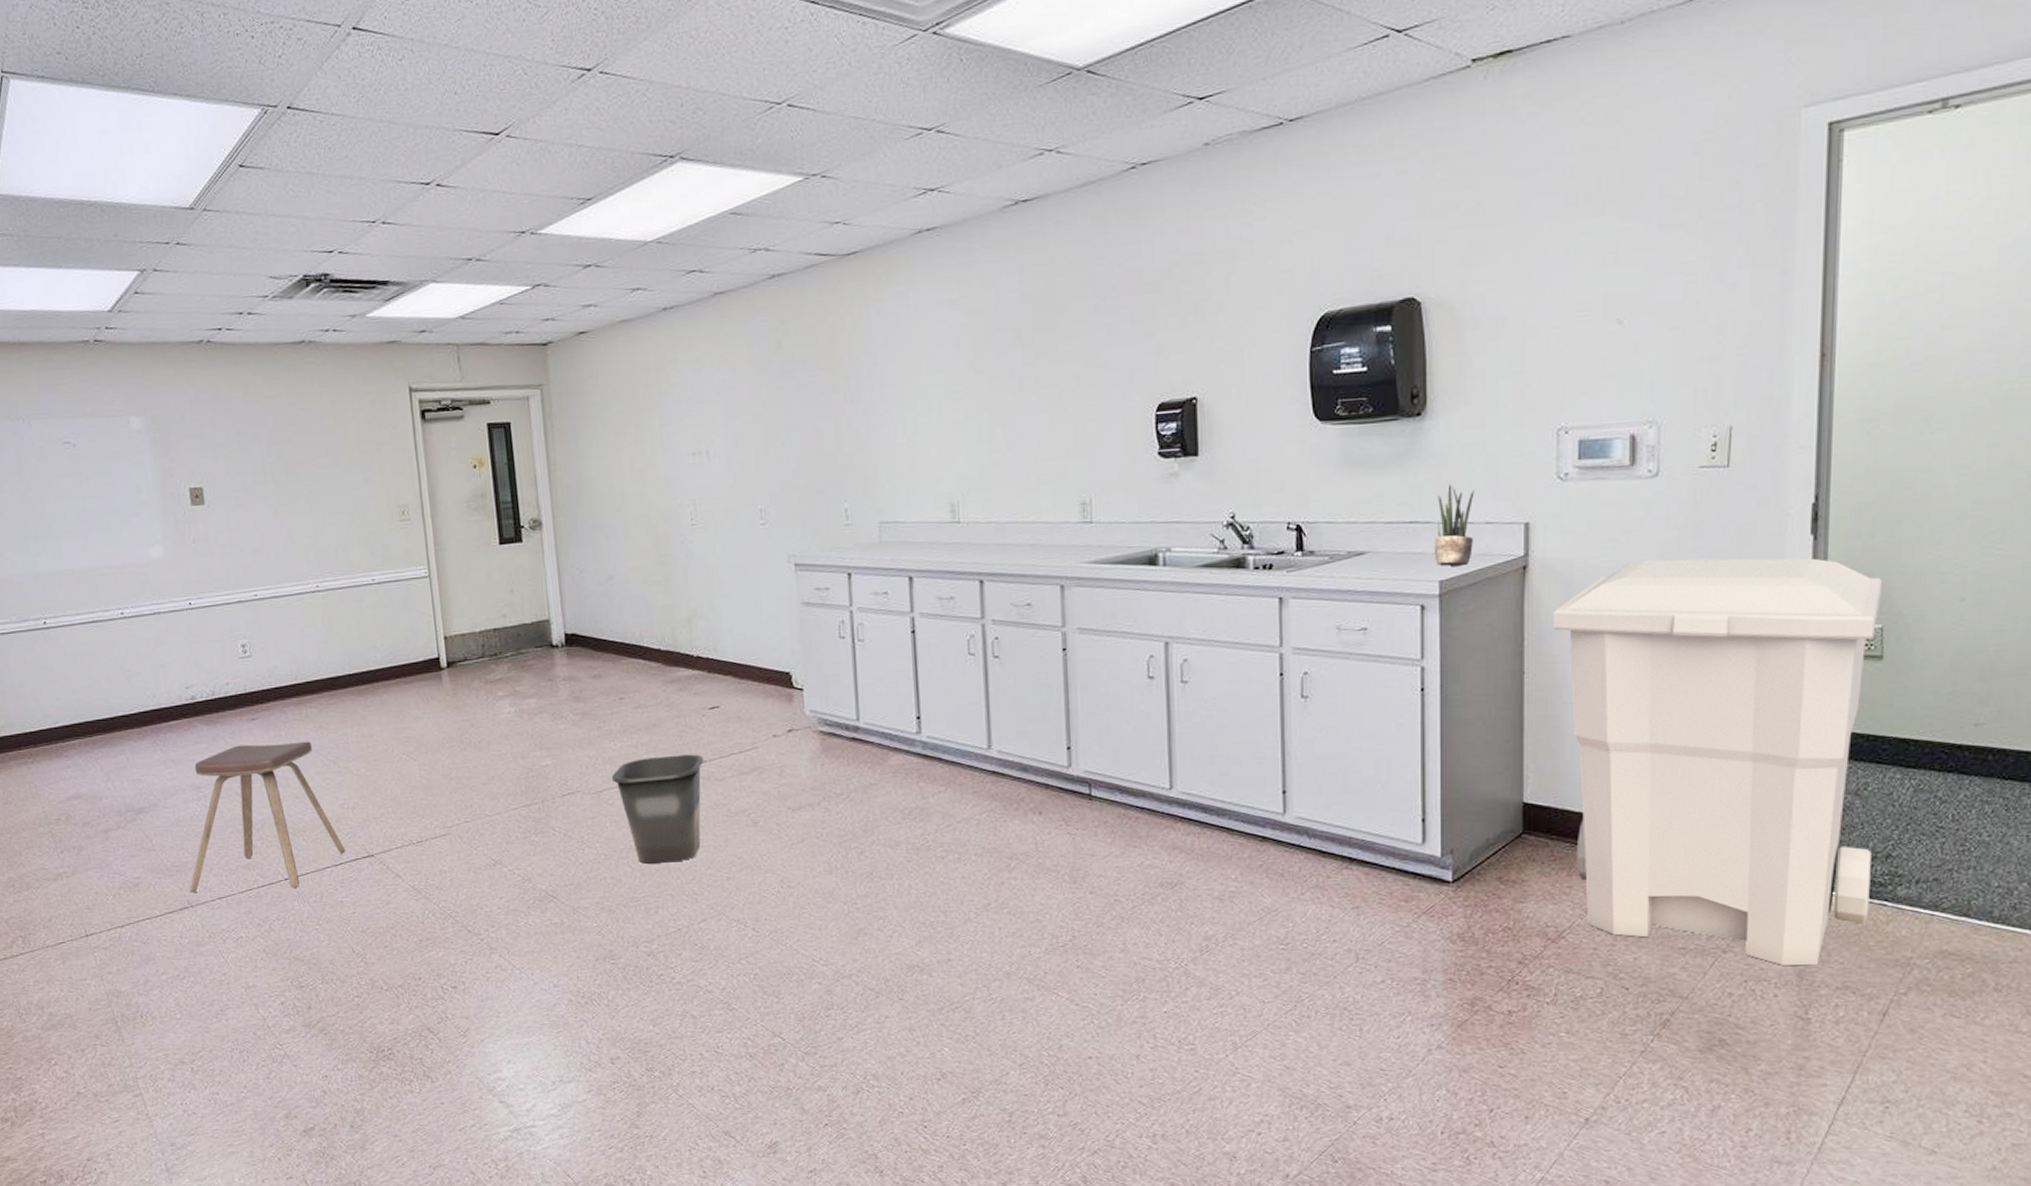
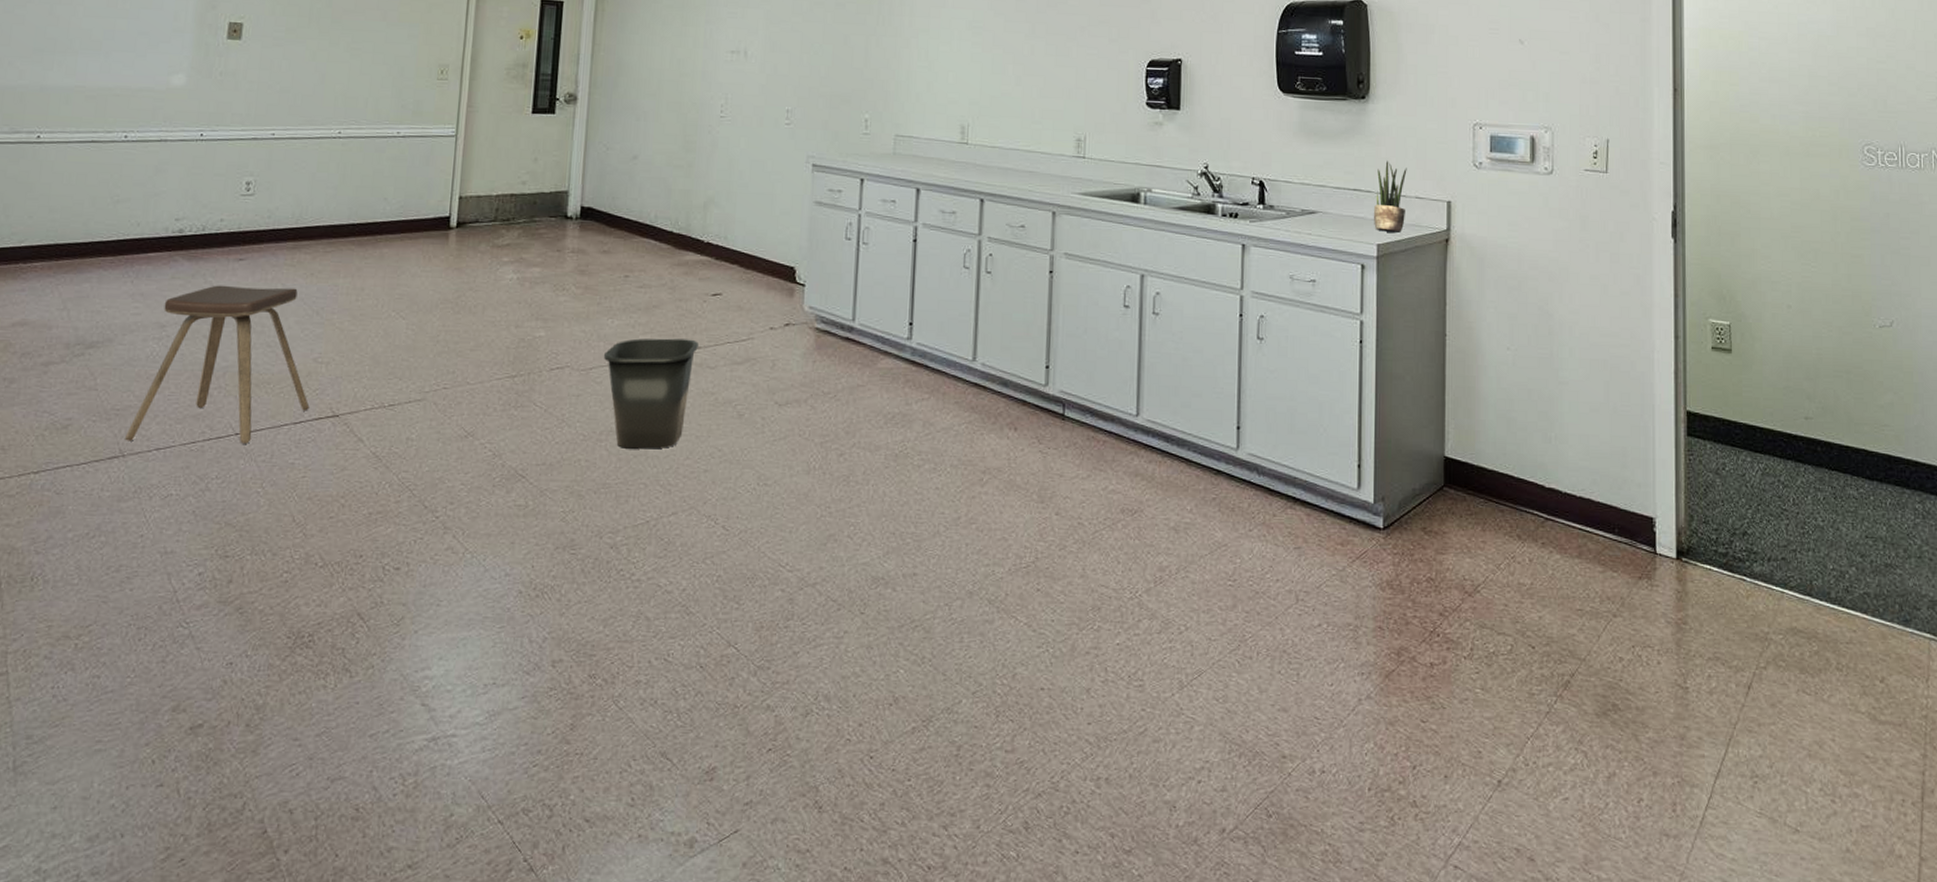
recycling bin: present [1553,558,1882,966] -> none [1470,244,1732,635]

